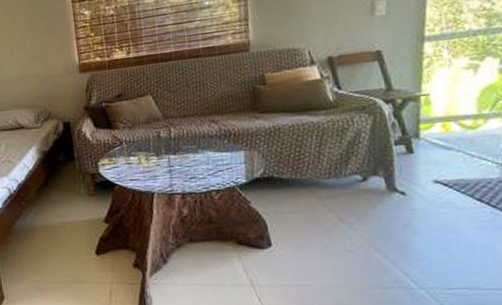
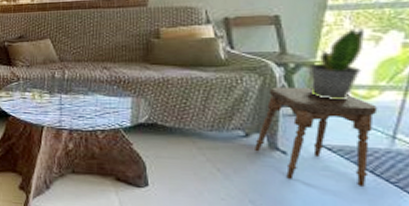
stool: none [373,122,486,221] -> present [255,87,378,186]
potted plant: none [415,57,465,133] -> present [309,28,364,101]

